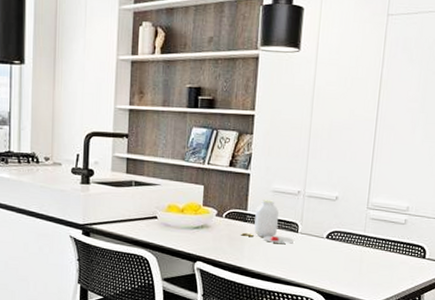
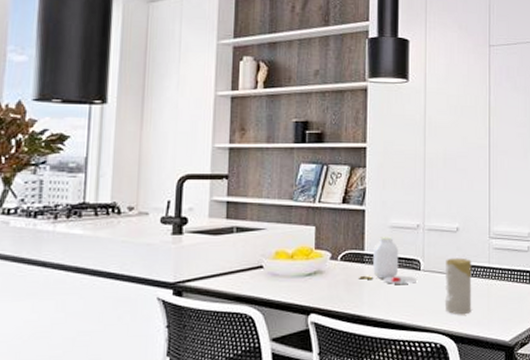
candle: none [318,224,348,275] -> present [444,257,472,314]

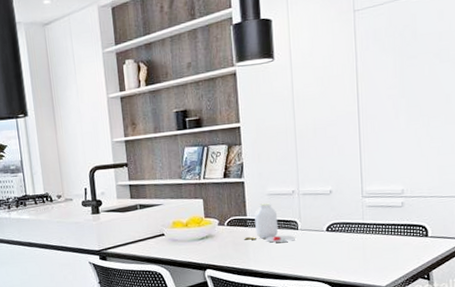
candle: present [444,257,472,314] -> none [321,216,348,265]

